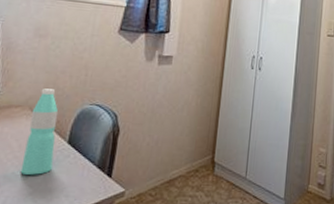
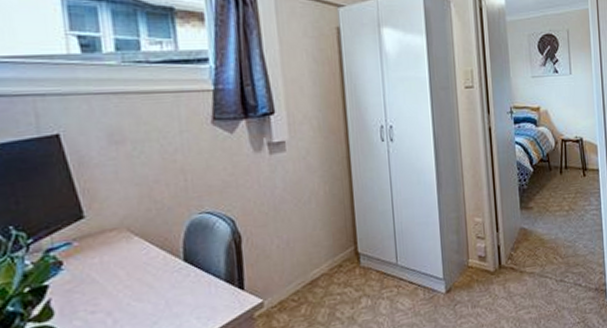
water bottle: present [20,88,59,175] -> none [130,203,173,304]

